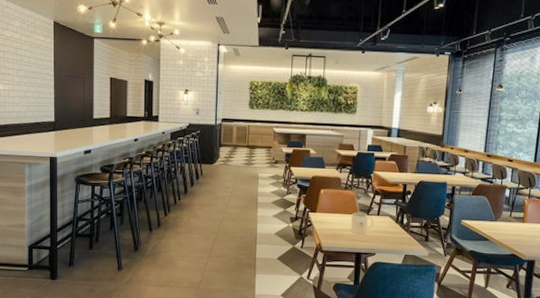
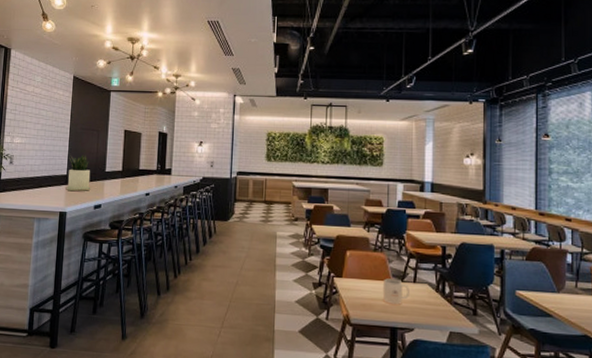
planter: none [54,102,80,138] -> present [65,155,91,192]

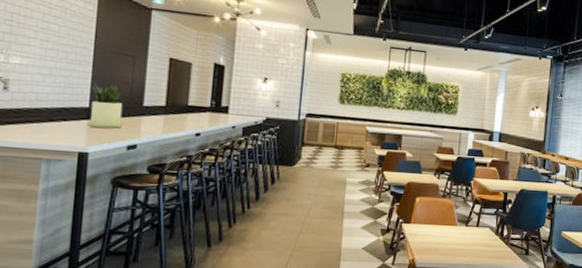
mug: present [382,278,409,306] -> none [447,223,473,249]

